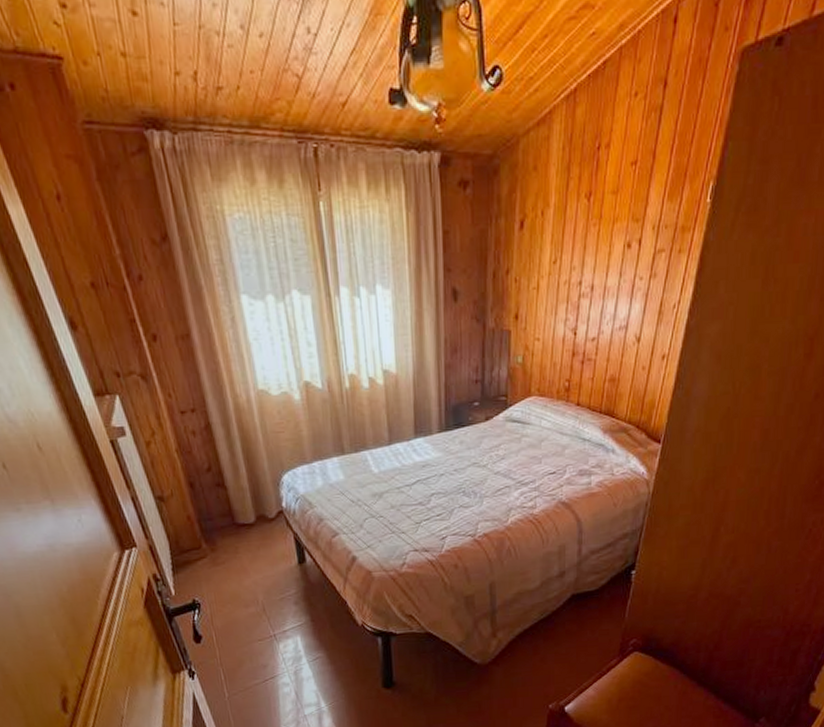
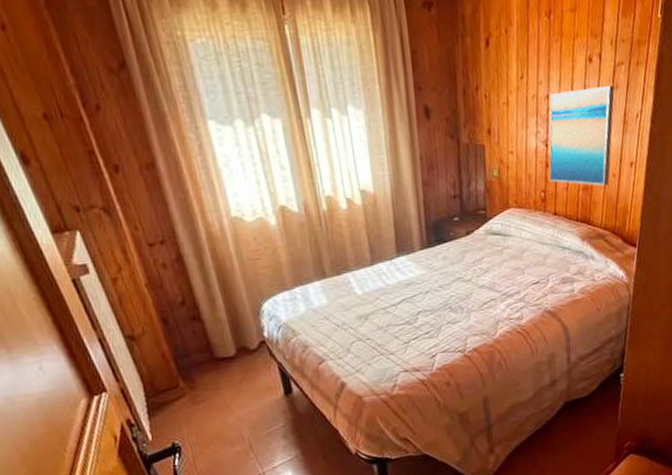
wall art: none [574,274,652,379] -> present [548,86,615,186]

